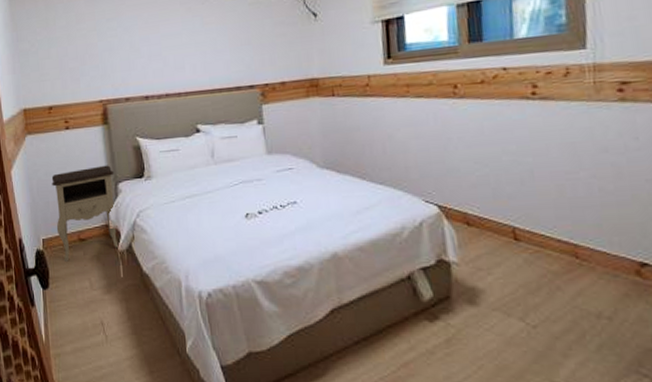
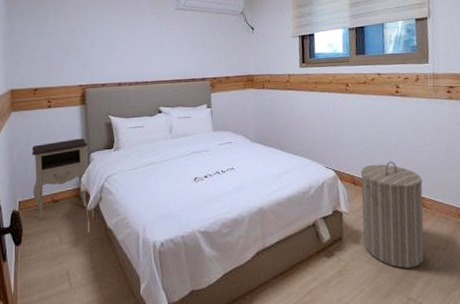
laundry hamper: none [477,192,578,342] -> present [361,161,425,269]

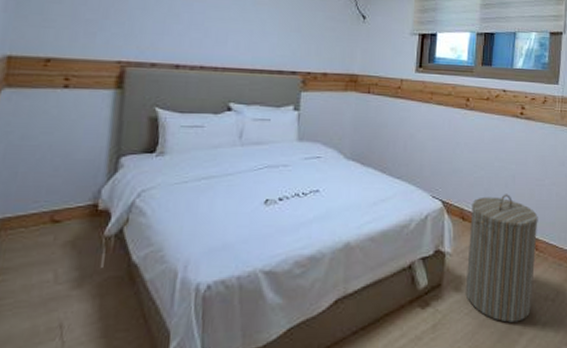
nightstand: present [31,138,88,220] -> none [20,134,119,248]

